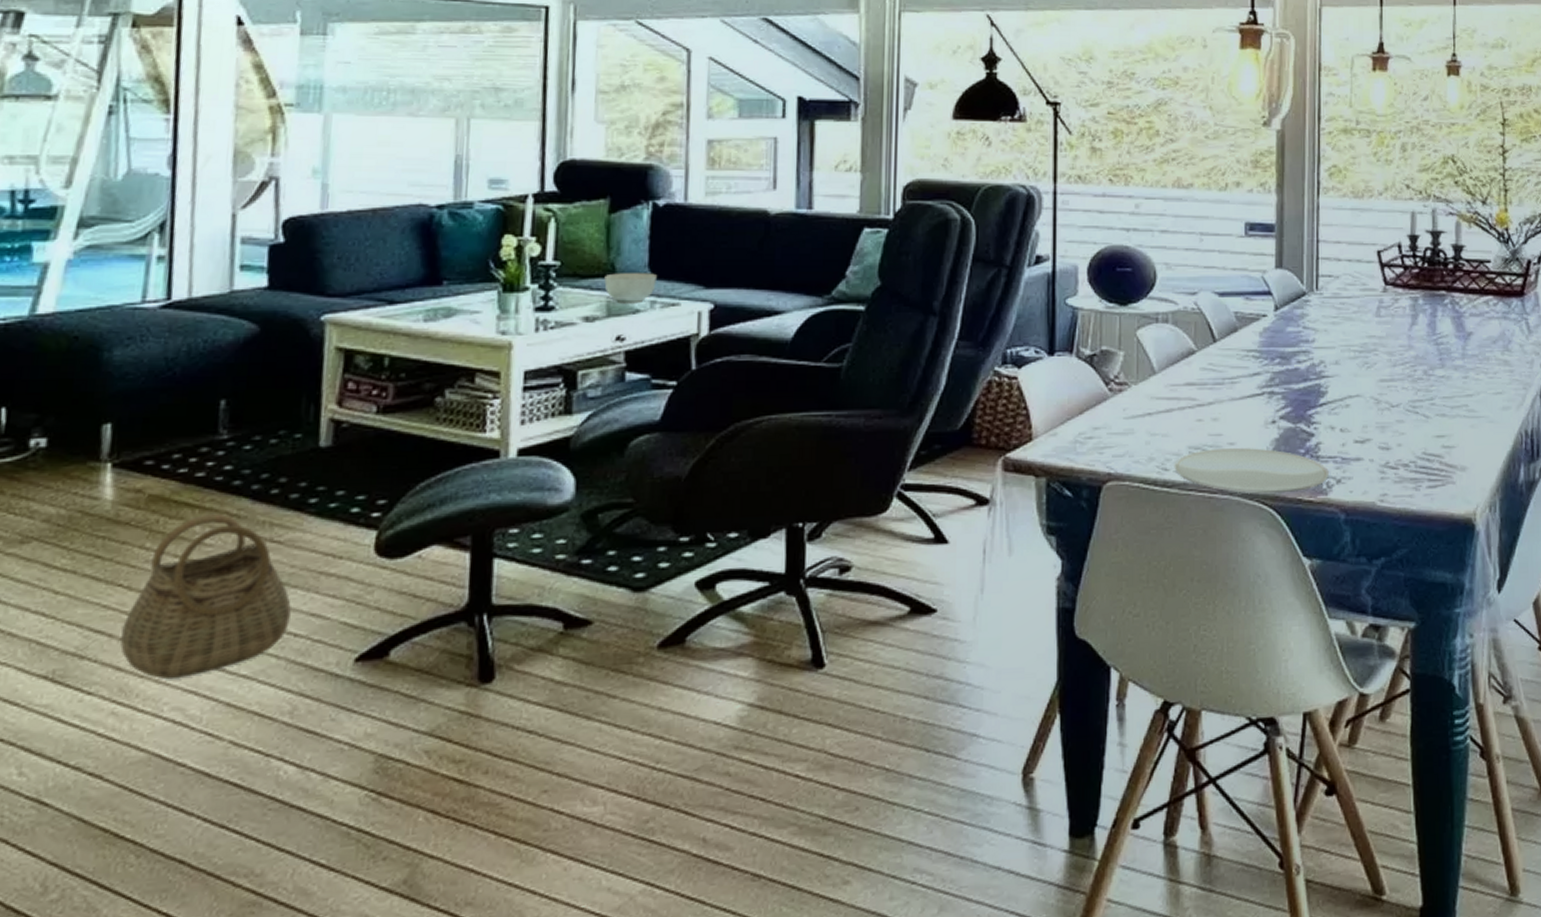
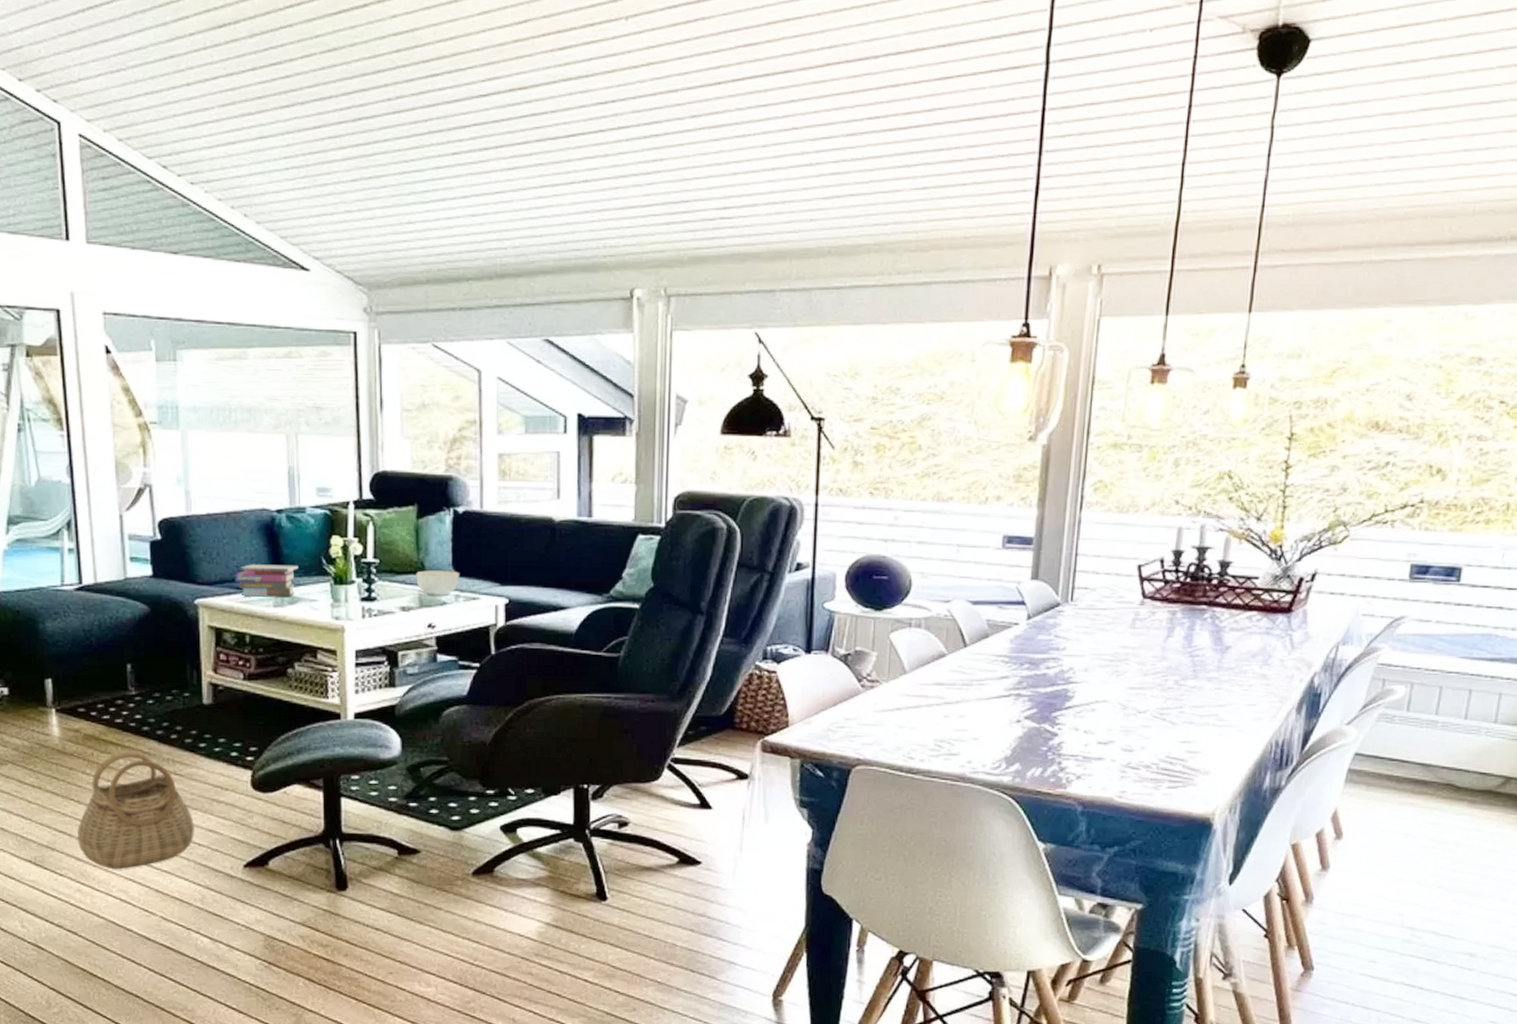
books: none [377,270,460,310] -> present [235,564,299,597]
plate: present [1174,447,1329,494] -> none [919,742,1069,785]

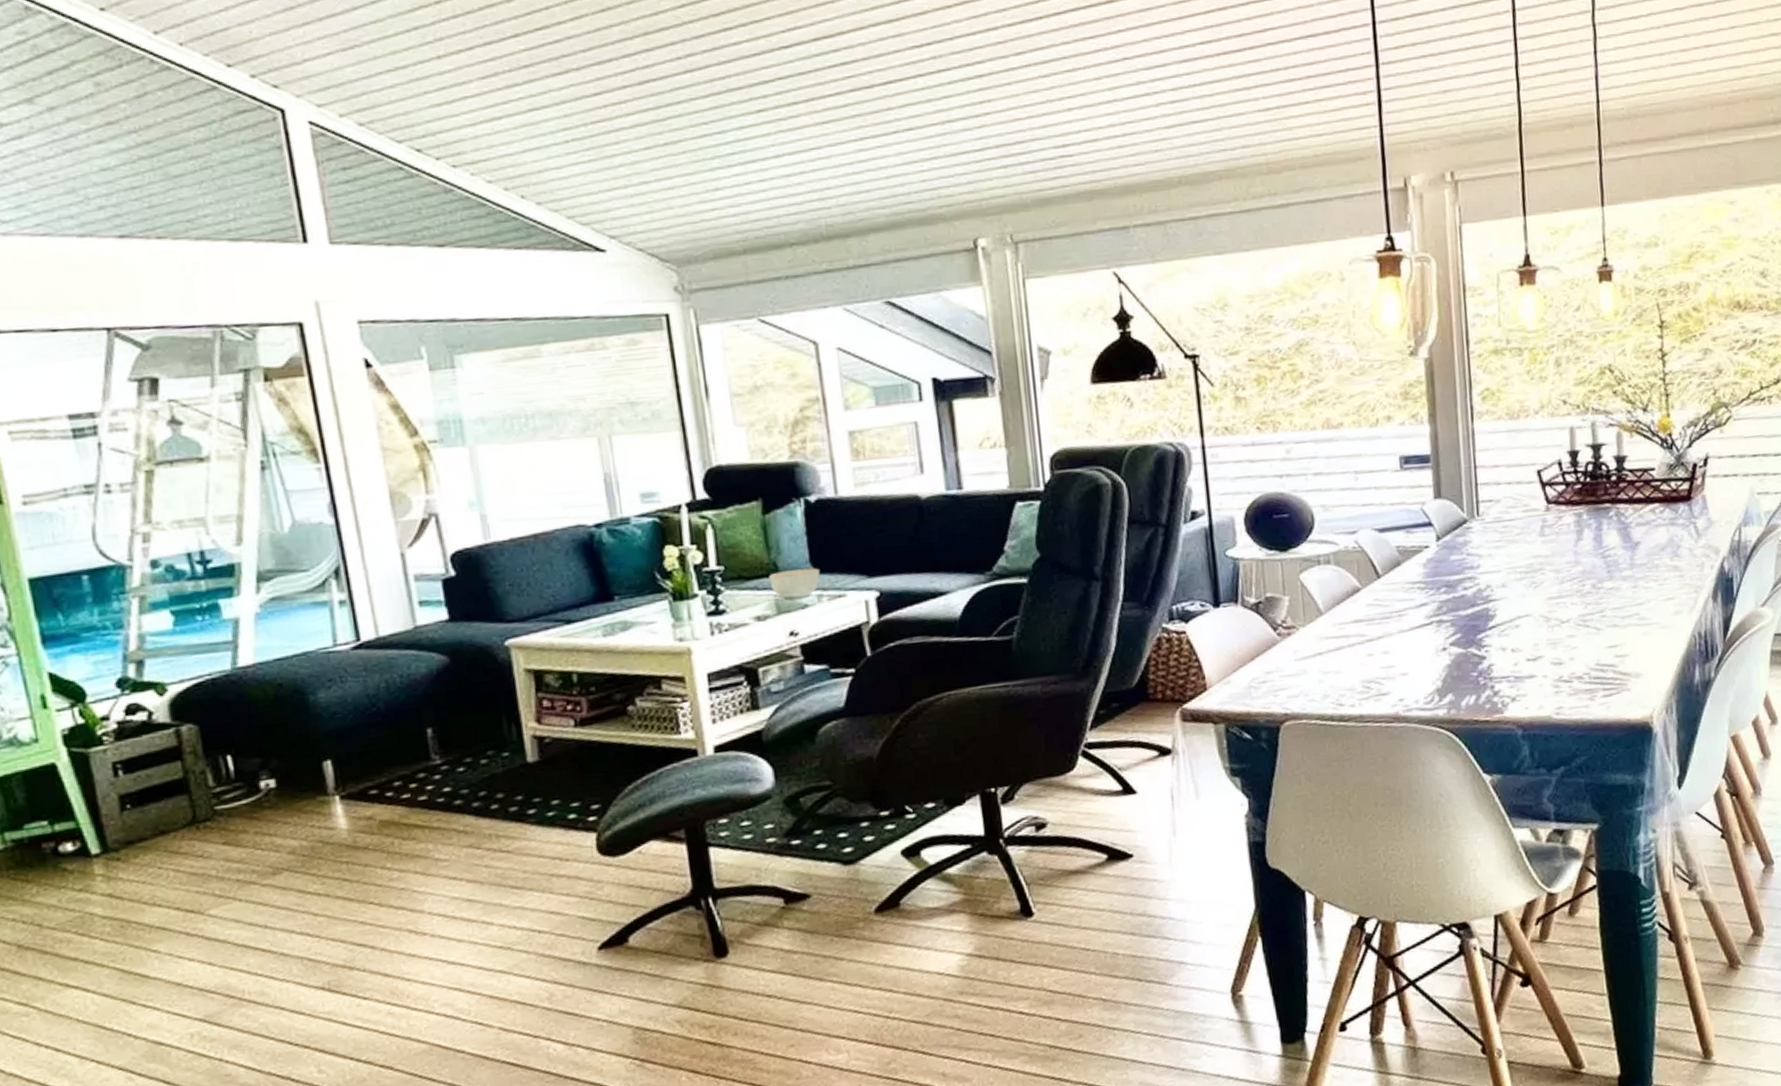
basket: present [78,750,194,869] -> none [381,831,532,980]
books: present [235,564,299,597] -> none [552,585,629,629]

